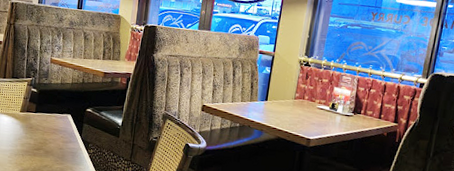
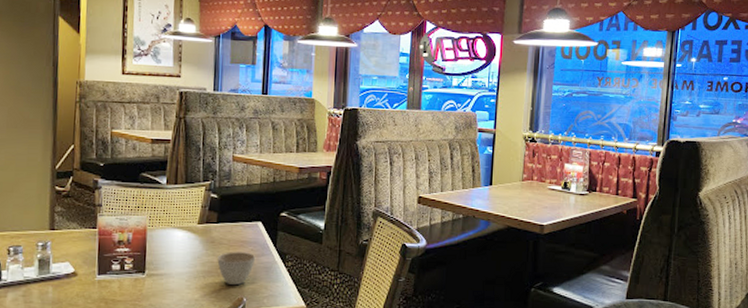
cup: none [34,137,65,164] -> present [217,252,256,285]

